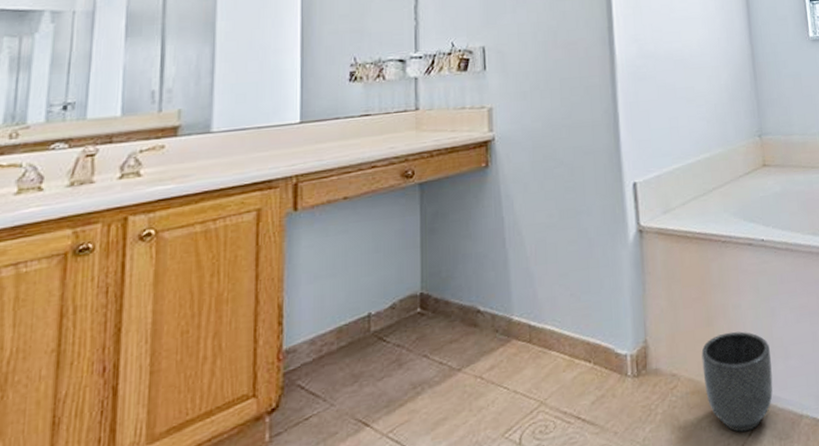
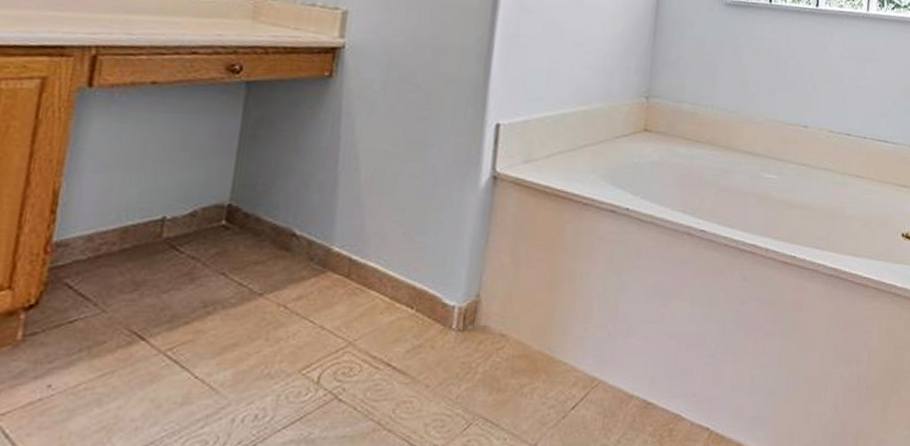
planter: present [701,331,773,433] -> none [534,299,613,405]

